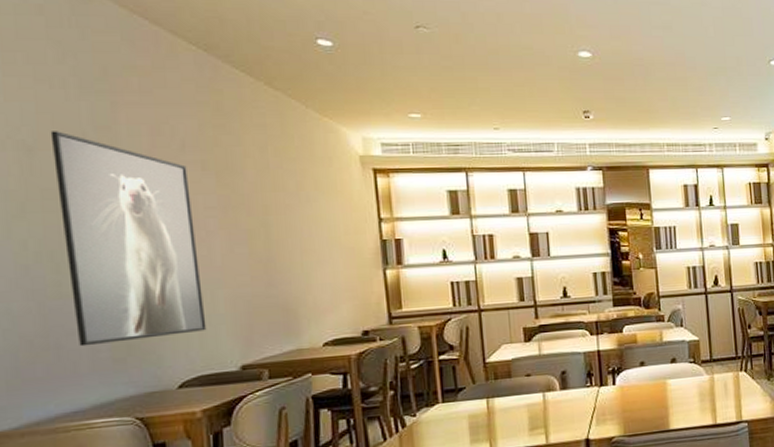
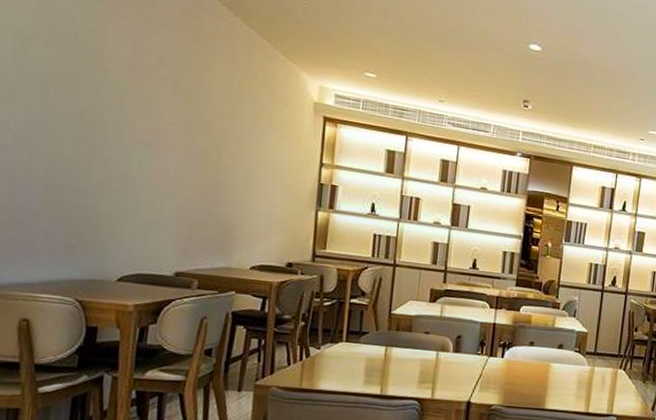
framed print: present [50,131,207,347] -> none [38,27,160,234]

